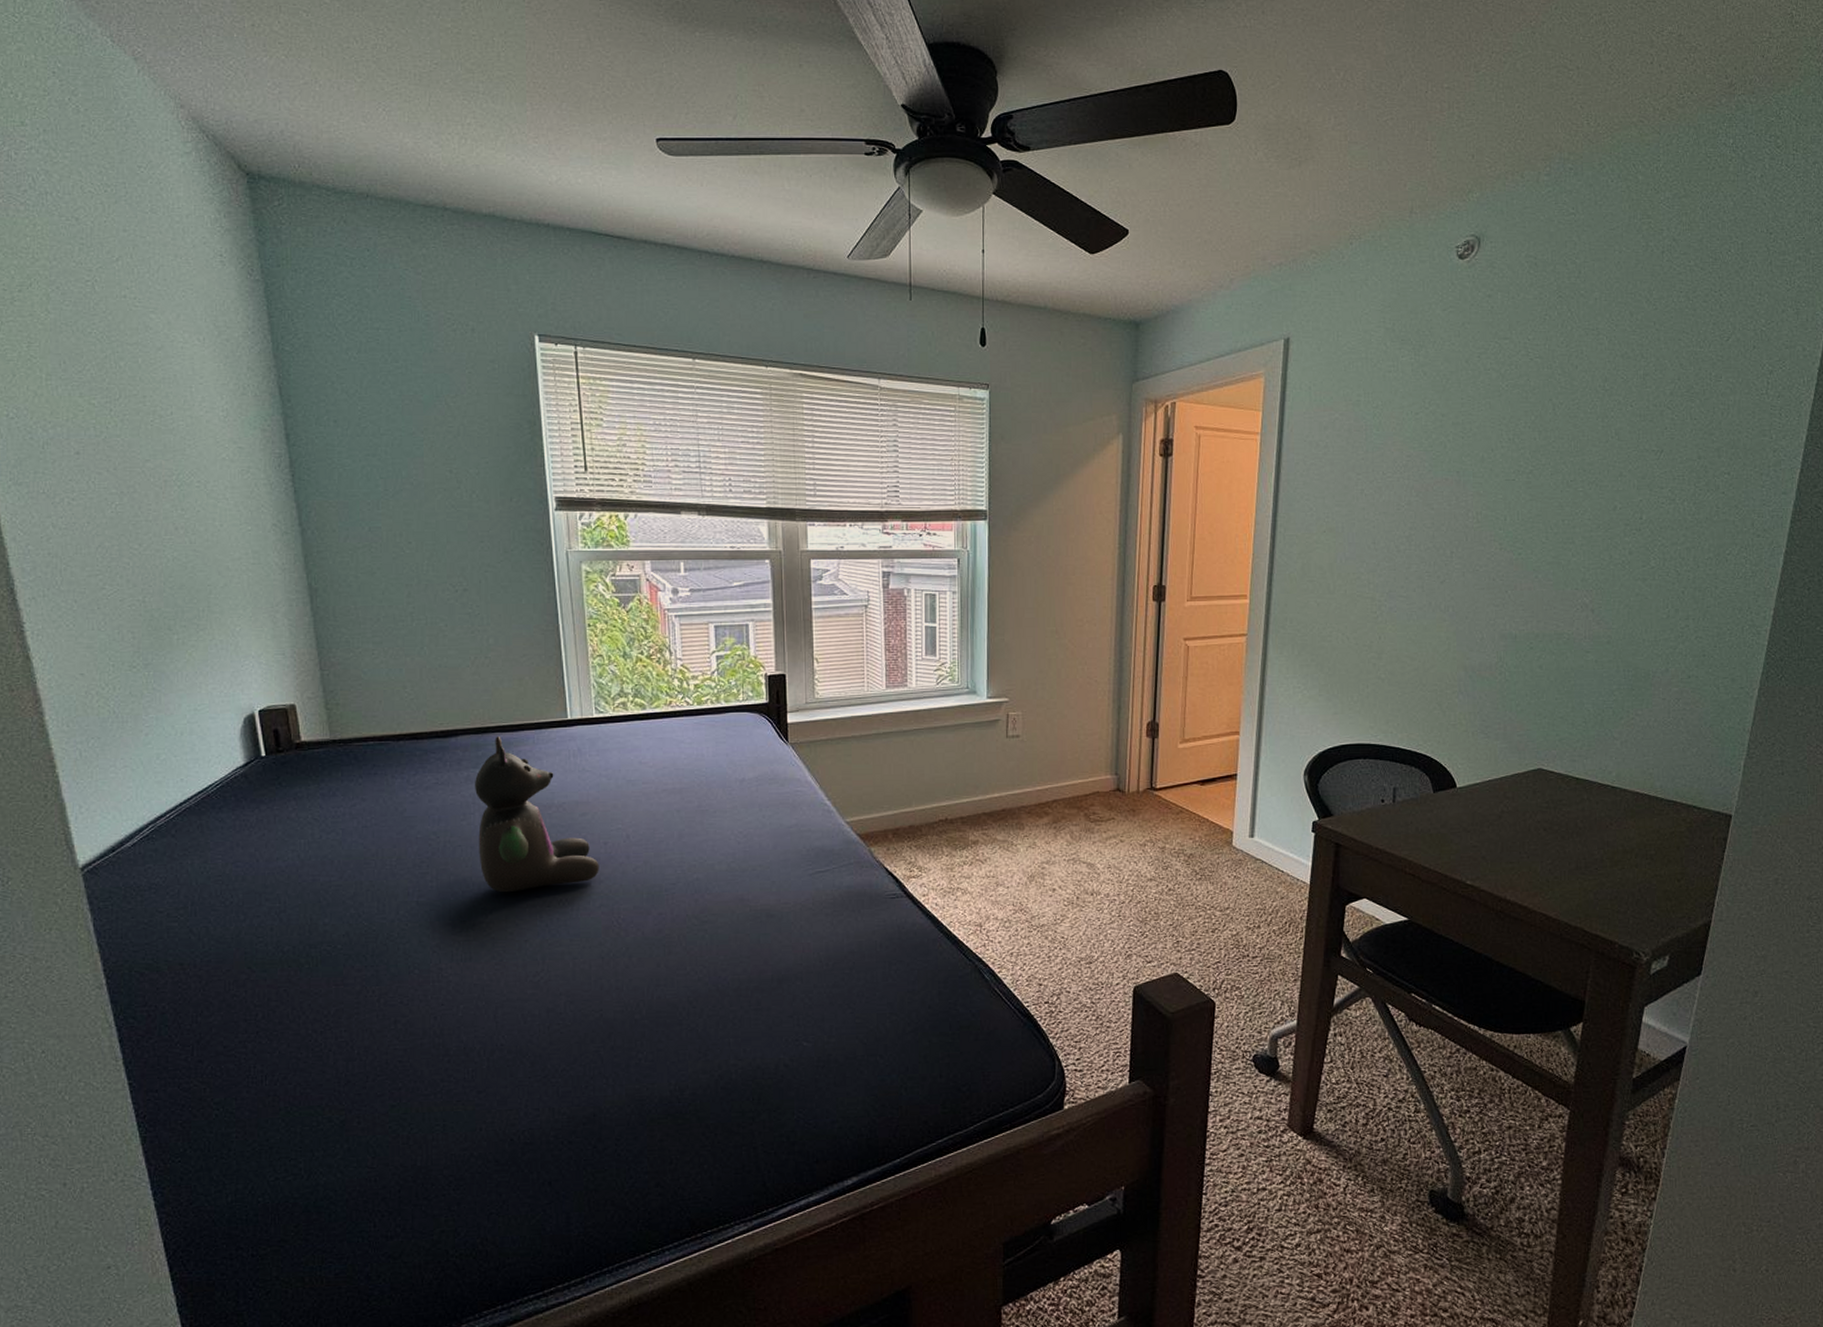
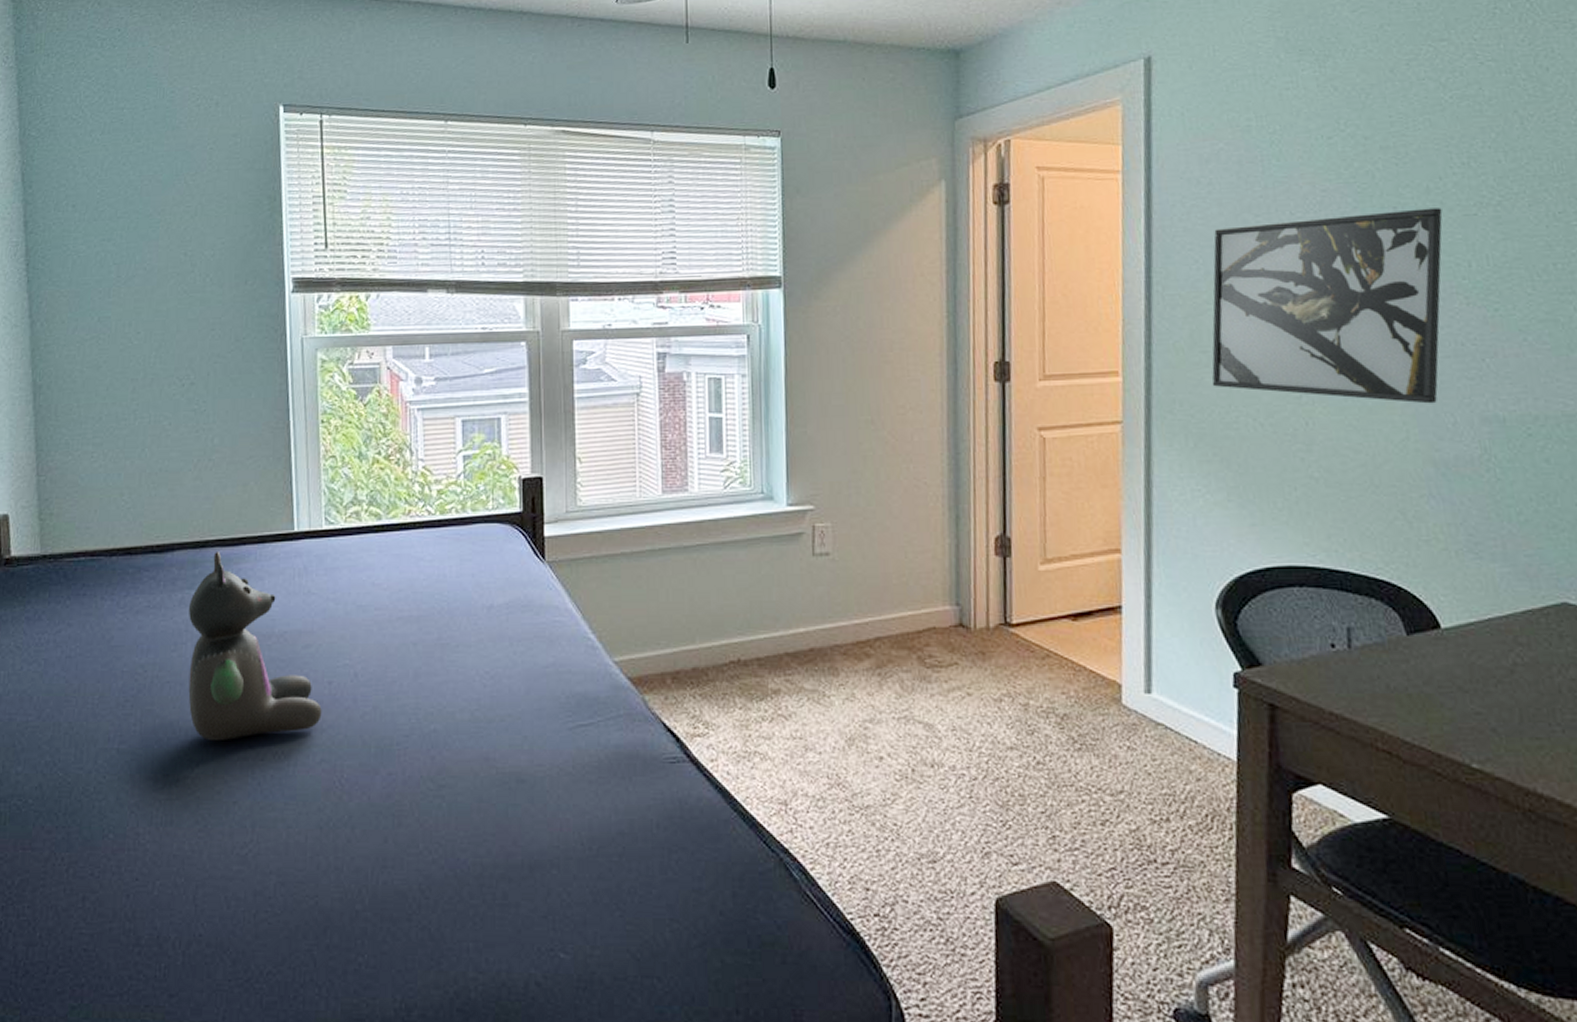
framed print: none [1315,473,1491,624] -> present [1212,208,1443,404]

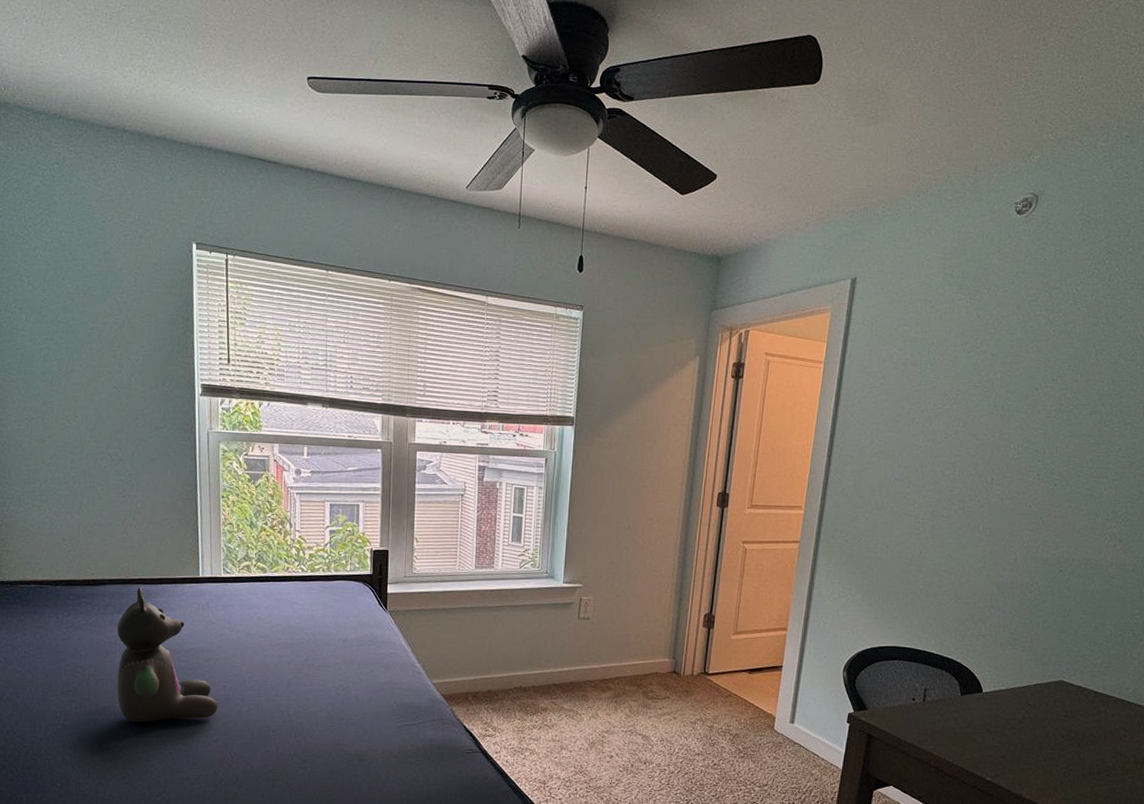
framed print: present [1212,208,1443,404] -> none [863,409,1034,545]

